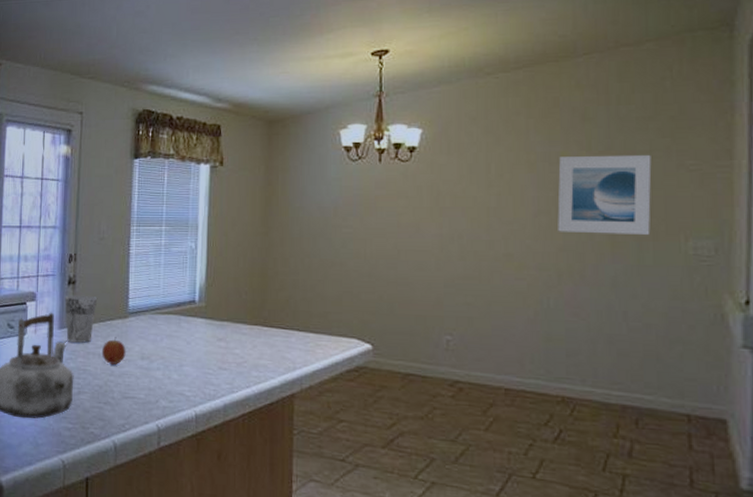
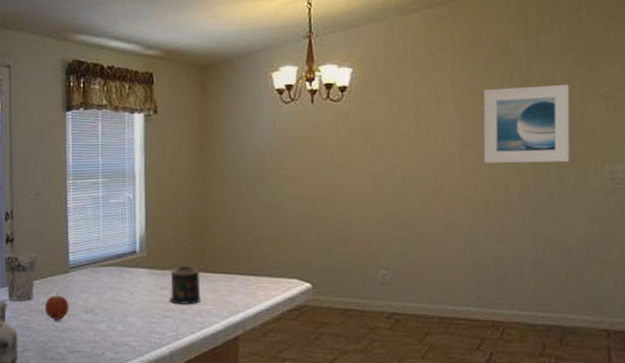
candle: none [225,318,259,358] -> present [168,266,201,304]

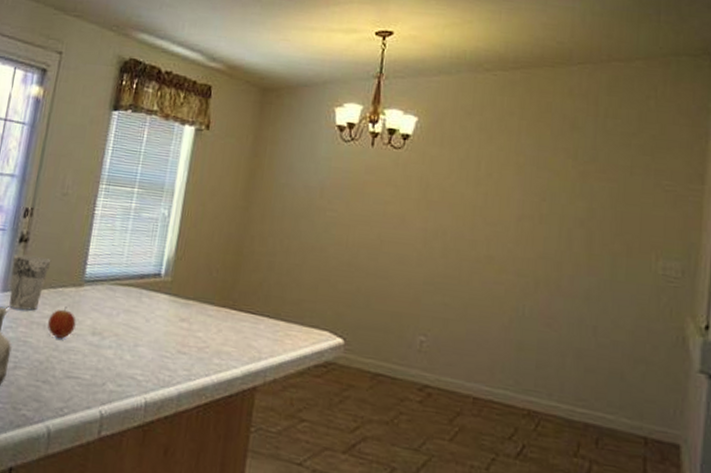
candle: present [168,266,201,304] -> none [187,298,226,344]
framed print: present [483,84,570,164] -> none [539,162,632,252]

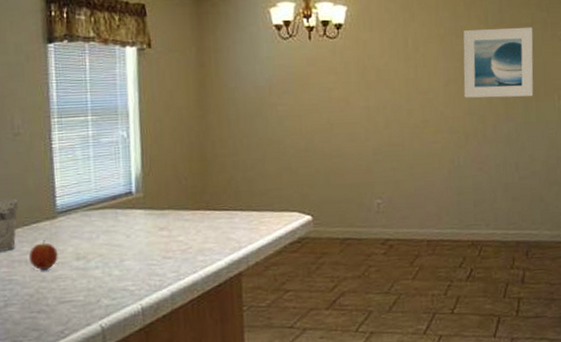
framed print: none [539,162,632,252] -> present [463,27,534,98]

